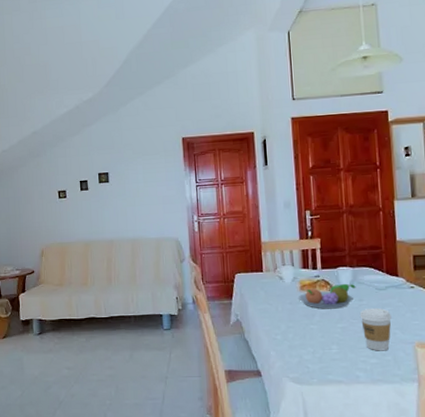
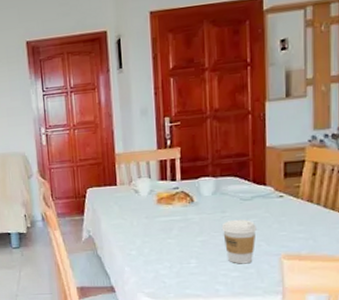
fruit bowl: present [298,283,356,309] -> none [155,194,219,223]

